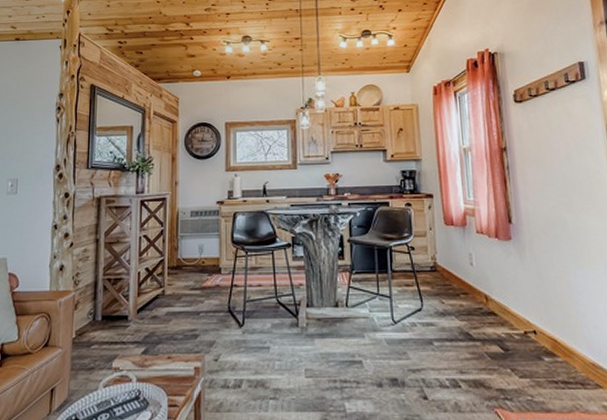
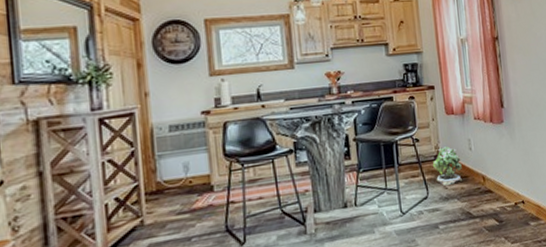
potted plant: none [428,258,461,299] -> present [432,146,462,186]

